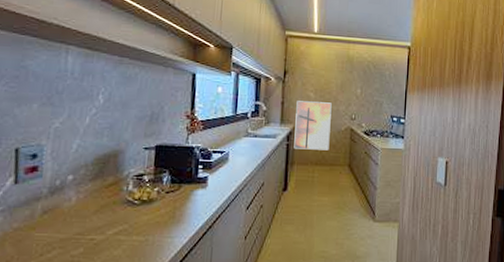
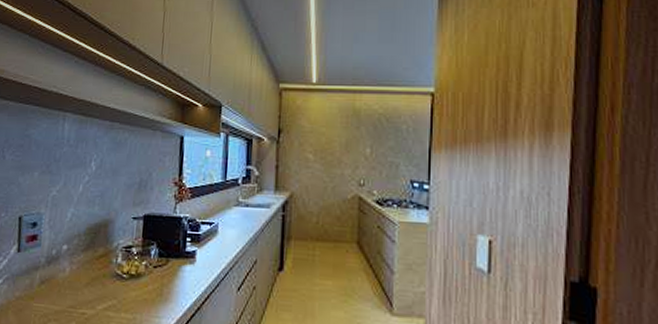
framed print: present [294,101,332,151] -> none [290,164,335,224]

